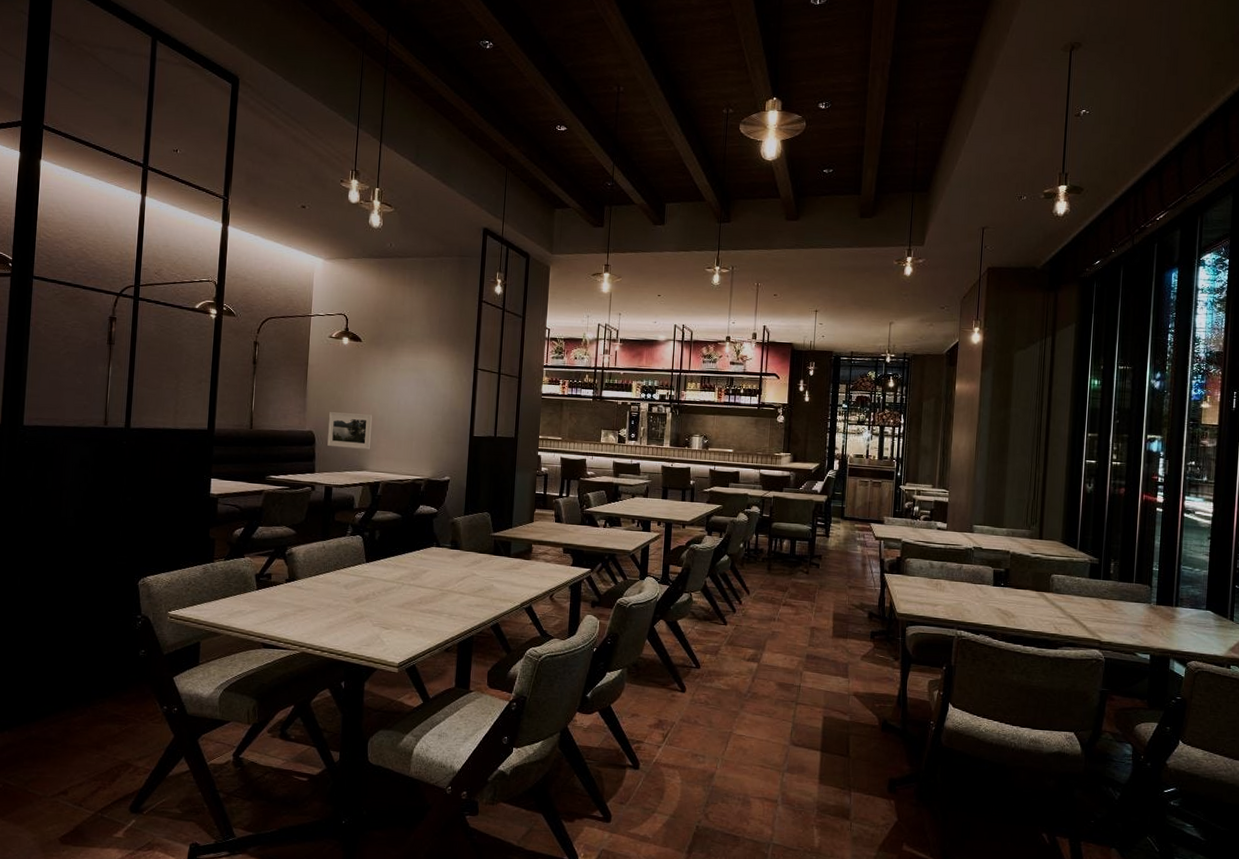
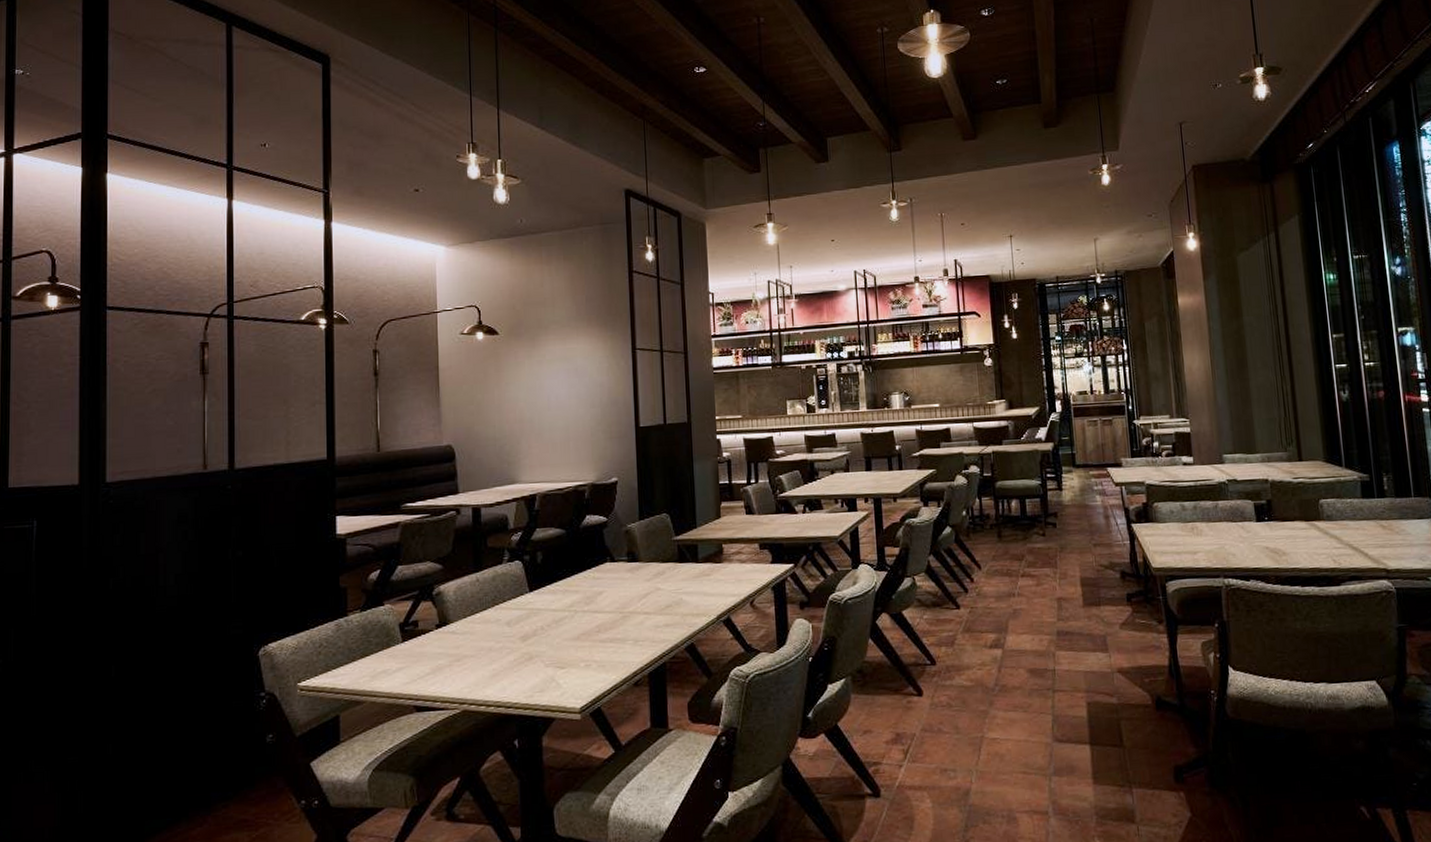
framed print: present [326,412,373,450] -> none [468,417,522,461]

